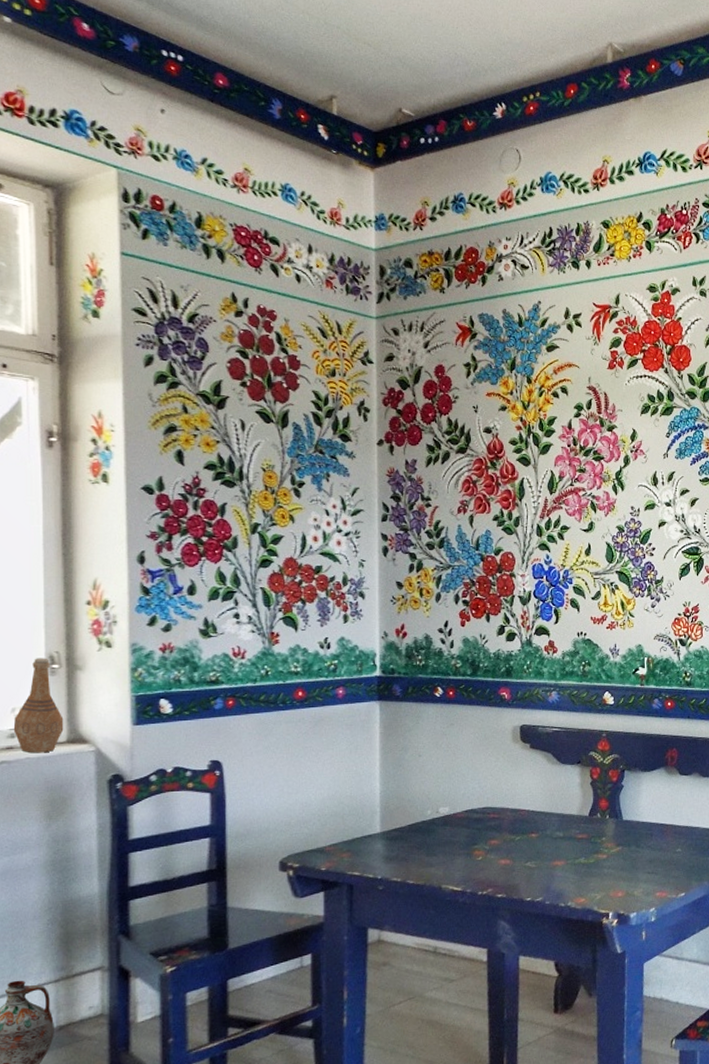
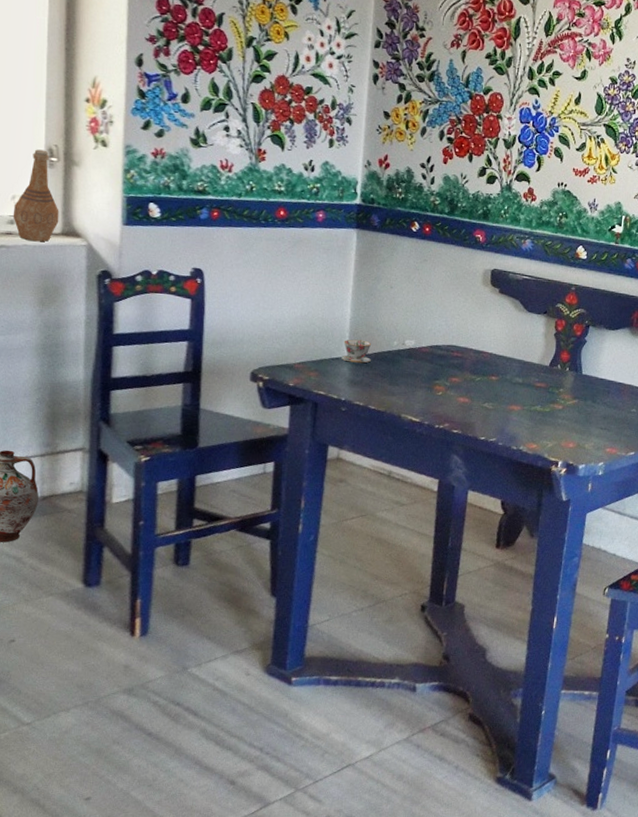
teacup: none [374,813,406,838] -> present [341,339,372,363]

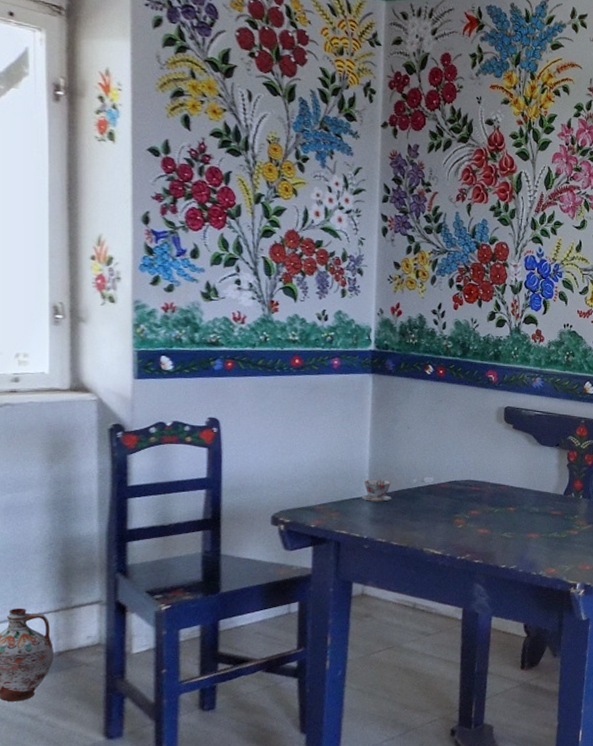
vase: present [13,149,59,242] -> none [17,307,67,399]

